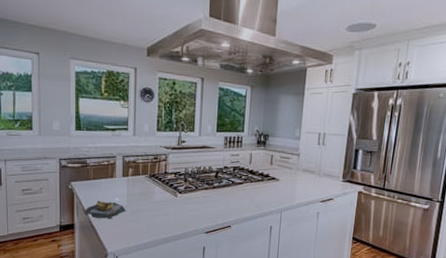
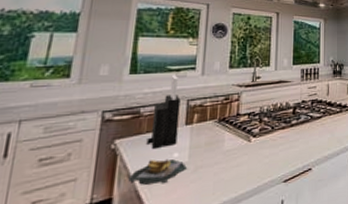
knife block: none [94,133,117,193] -> present [146,74,181,150]

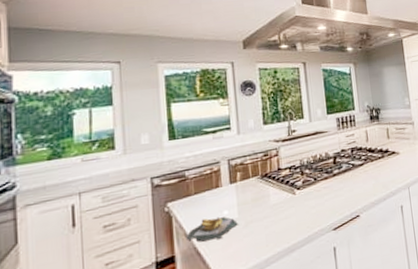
knife block: present [146,74,181,150] -> none [196,136,225,210]

